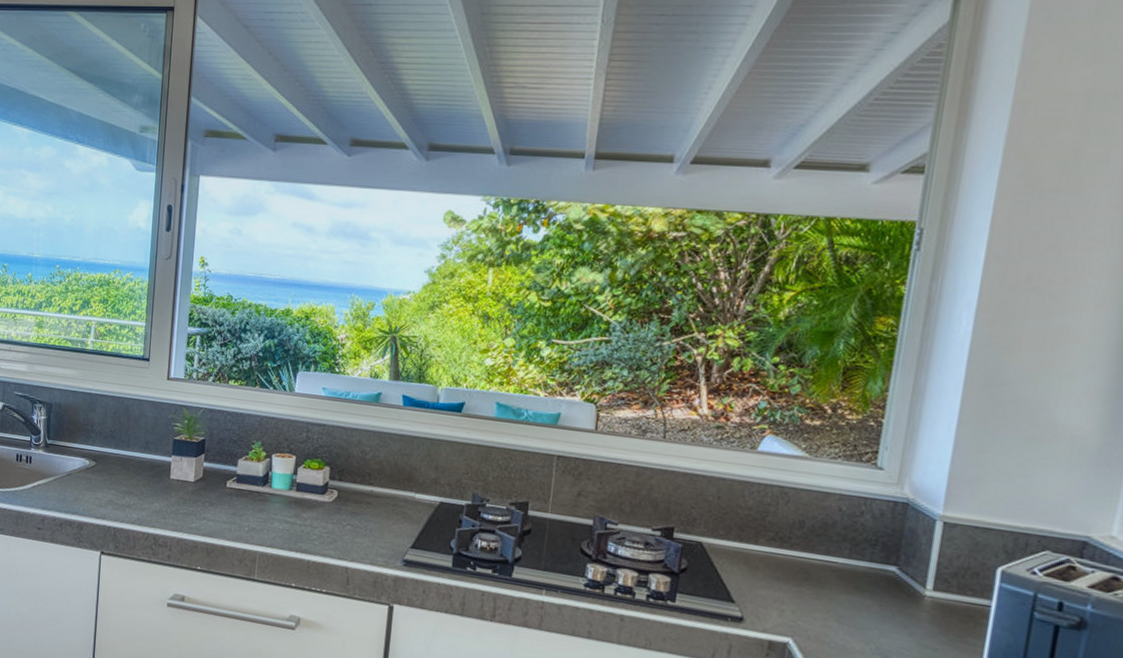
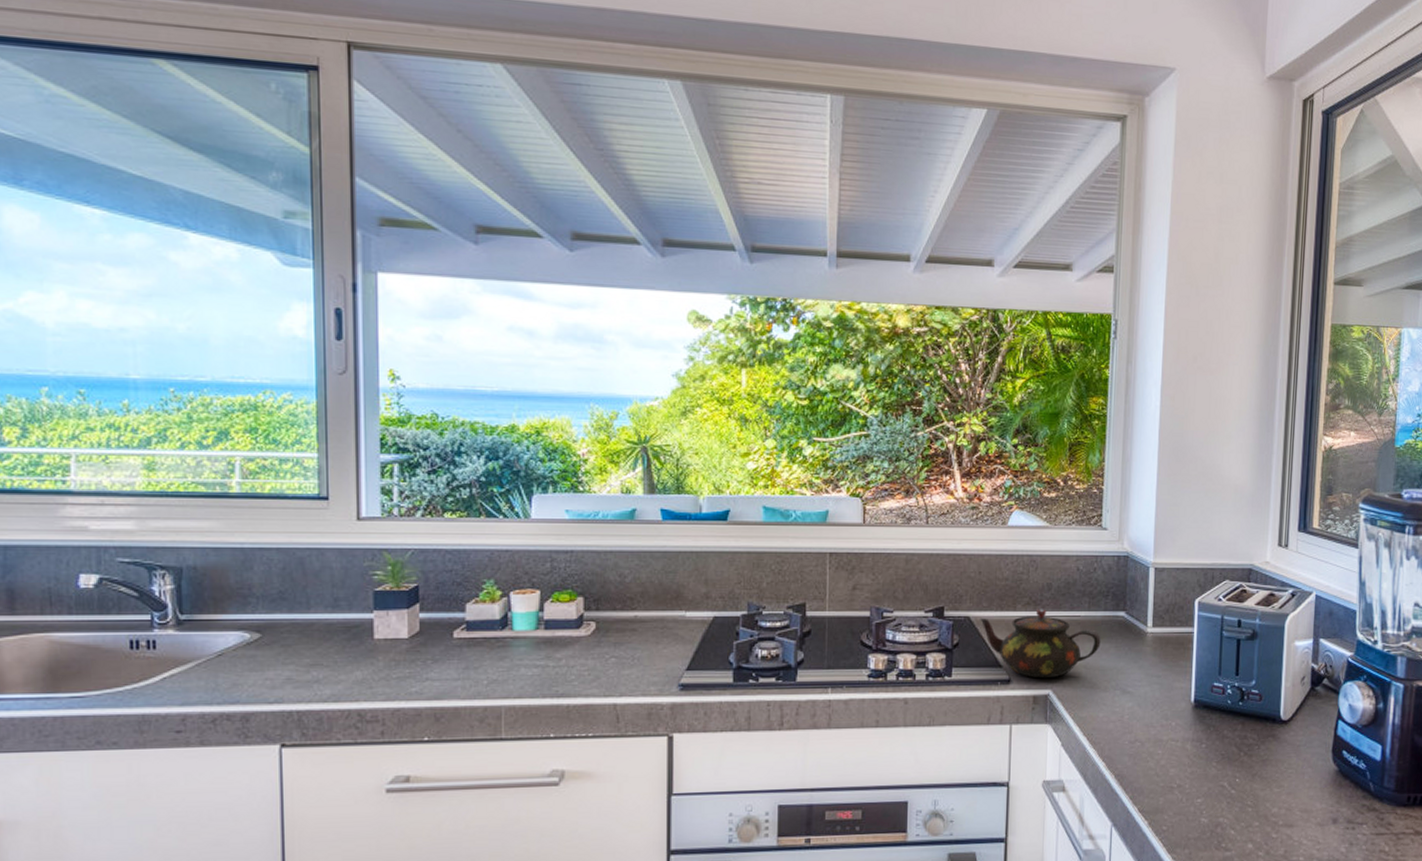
teapot: none [714,545,862,626] -> present [980,609,1101,679]

